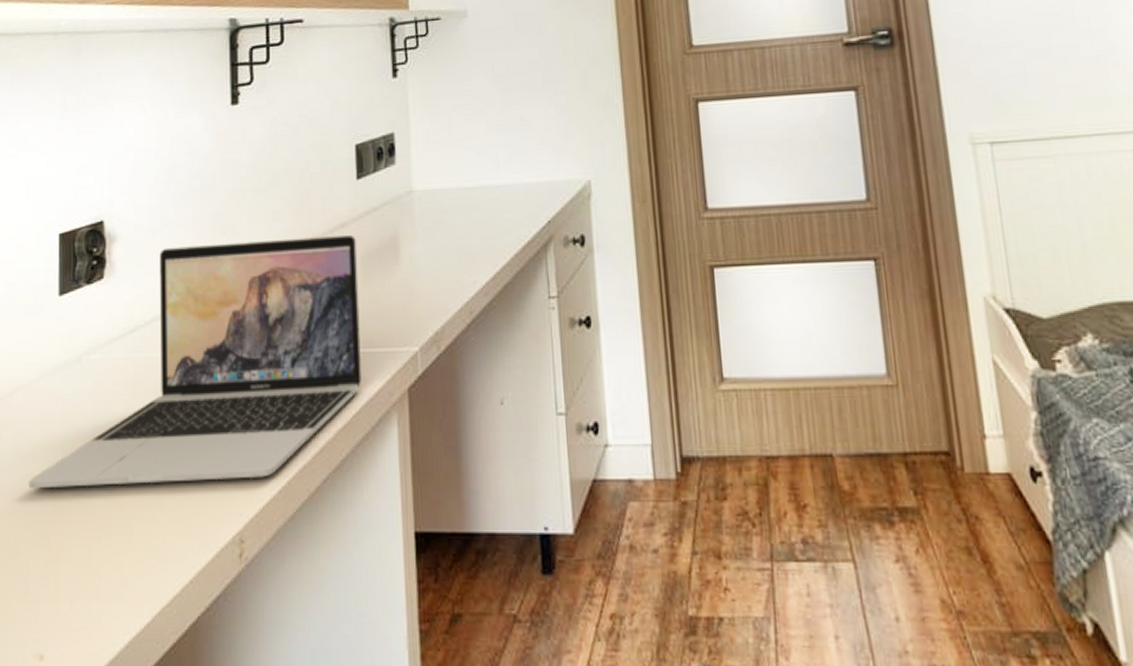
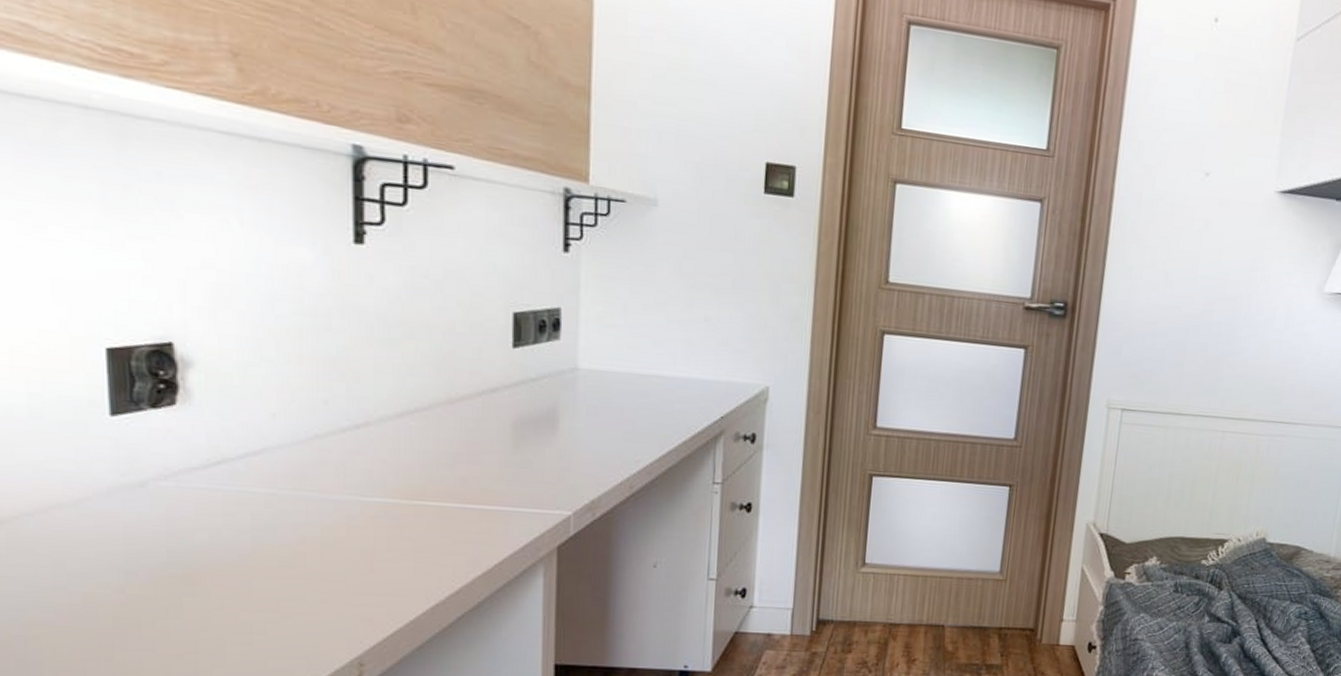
laptop: present [28,234,362,489] -> none [79,383,509,612]

